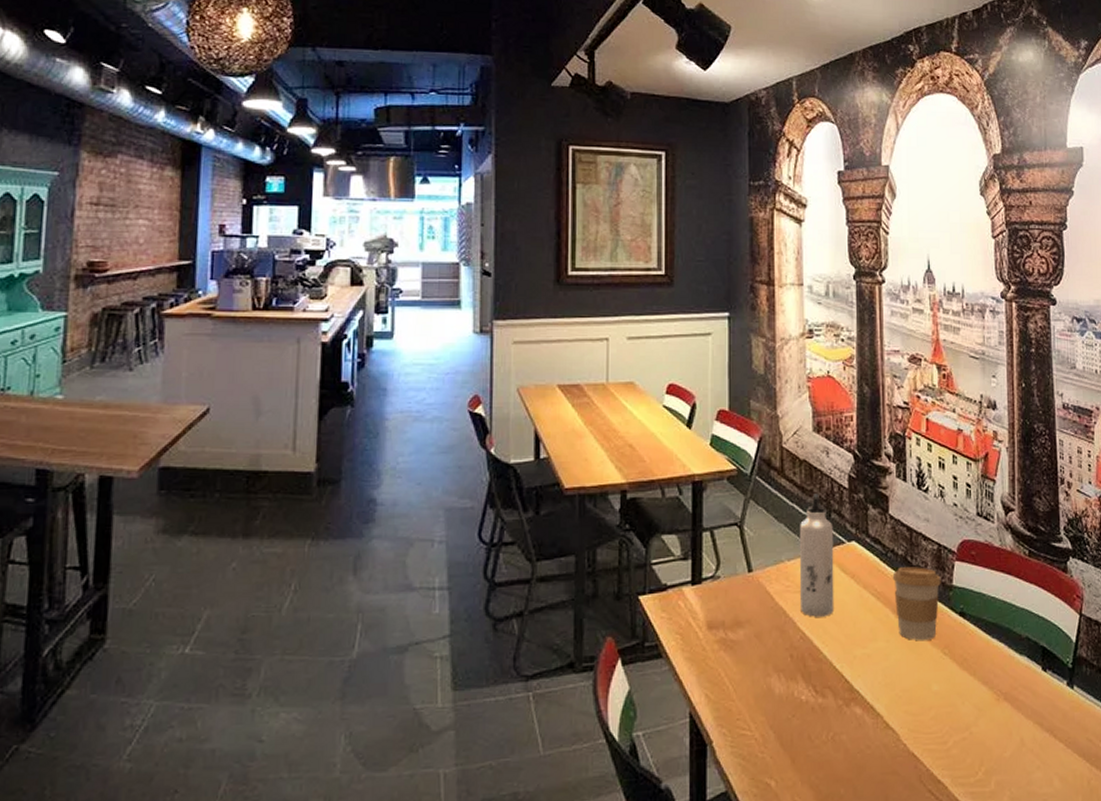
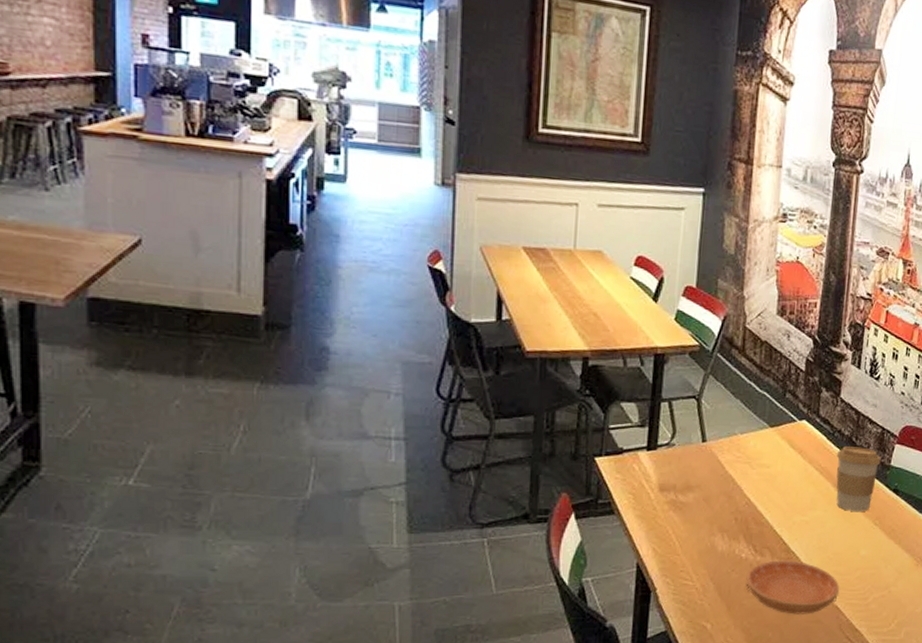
water bottle: present [800,493,834,617] -> none [748,374,787,486]
saucer: none [809,701,913,766] -> present [746,560,839,615]

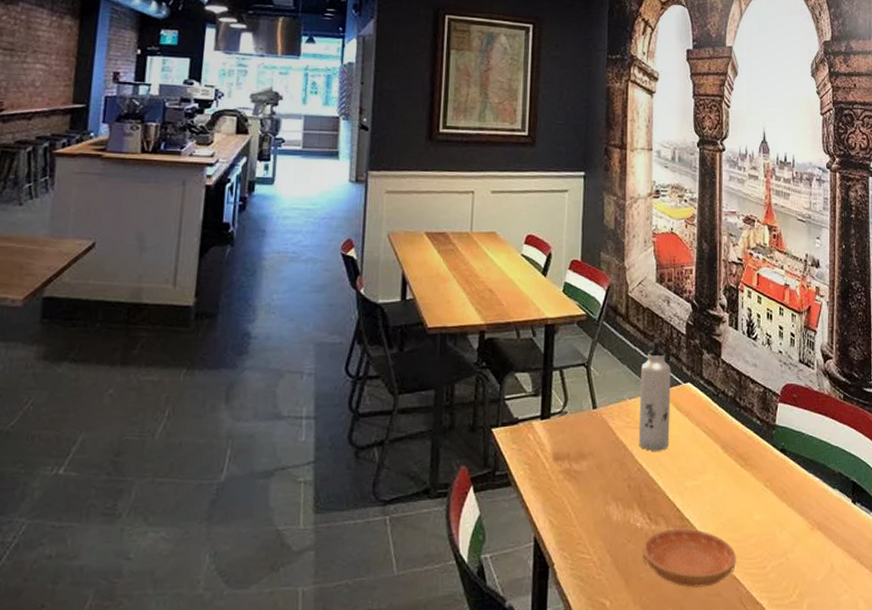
water bottle: none [748,374,787,486] -> present [639,339,671,451]
coffee cup: present [836,446,881,511] -> none [722,407,766,474]

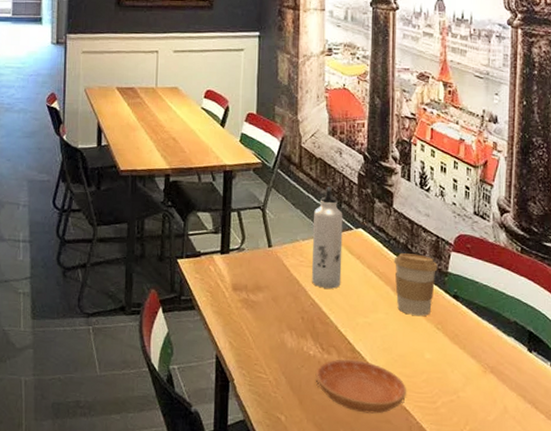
coffee cup: none [722,407,766,474] -> present [393,253,438,316]

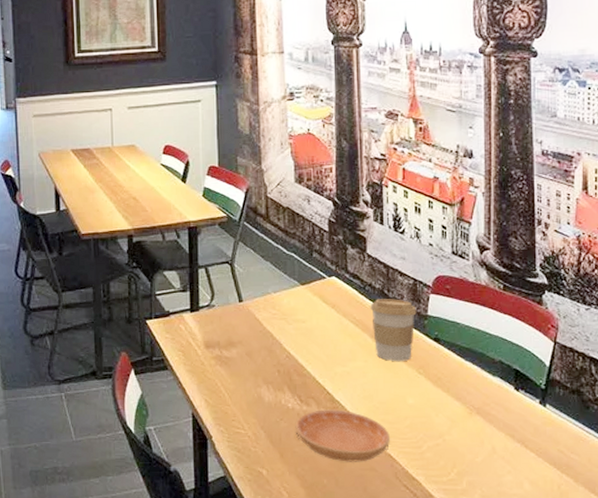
water bottle: present [312,187,343,289] -> none [284,236,317,340]

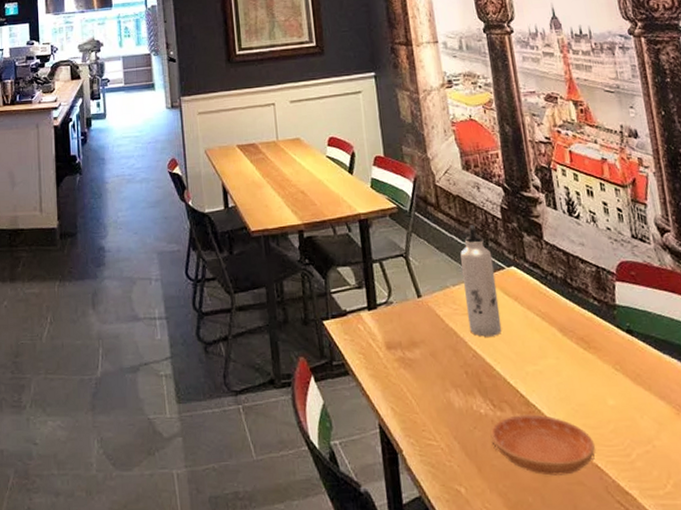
water bottle: none [284,236,317,340] -> present [460,225,502,337]
coffee cup: present [370,299,417,361] -> none [554,288,605,357]

